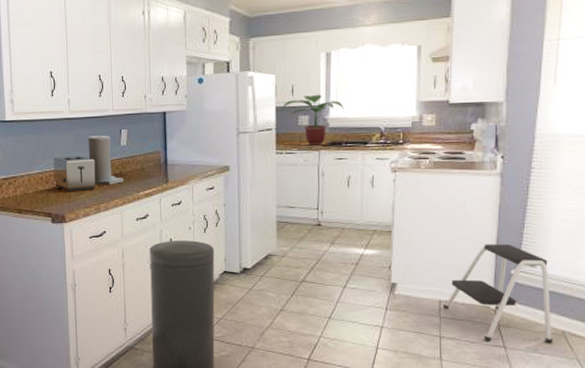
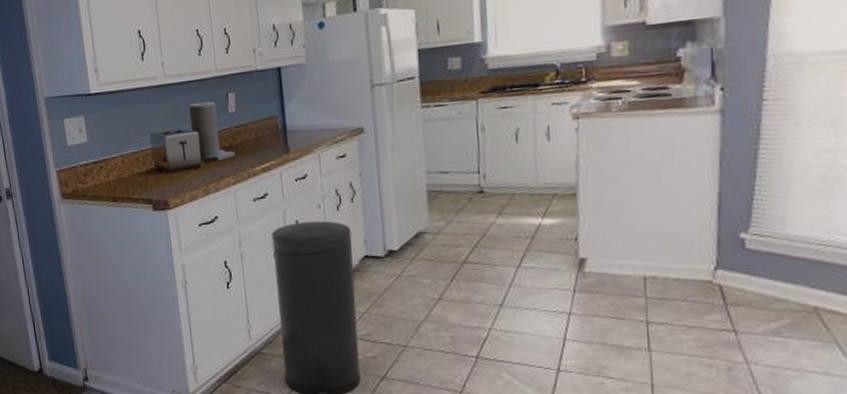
potted plant: present [282,94,344,146] -> none [426,28,506,94]
step stool: present [443,244,553,343] -> none [650,199,802,325]

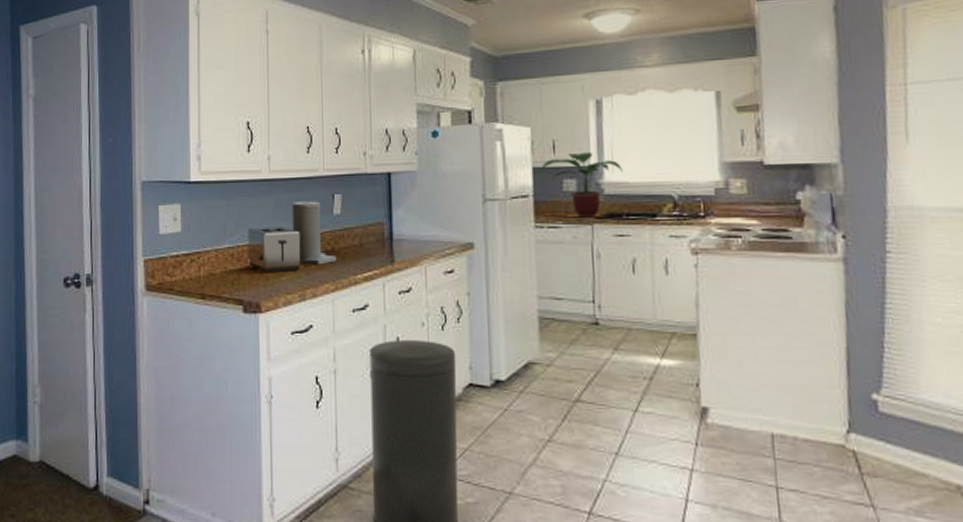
potted plant: none [426,28,506,94] -> present [541,151,623,218]

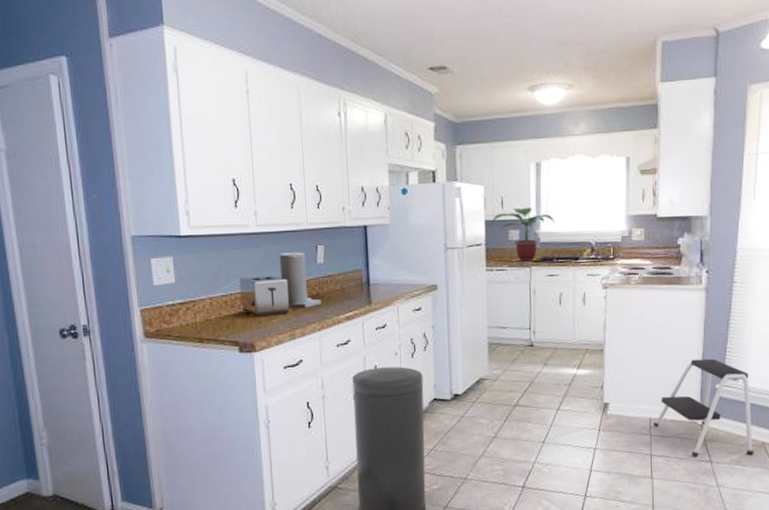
step stool: none [778,355,945,503] -> present [654,358,754,457]

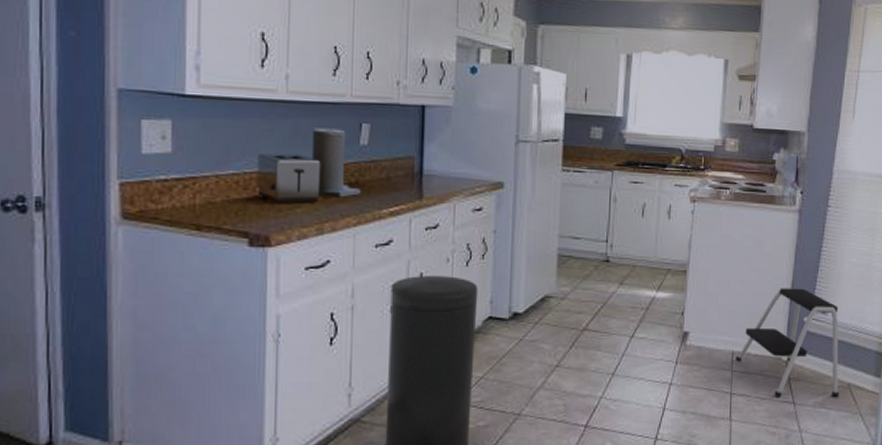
potted plant: present [492,207,555,262] -> none [572,102,643,165]

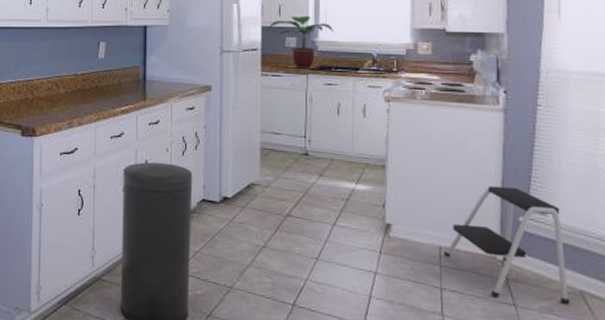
toaster: present [257,153,321,204] -> none [27,66,71,105]
paper towel: present [311,128,362,198] -> none [64,47,100,99]
potted plant: none [572,102,643,165] -> present [268,15,334,69]

